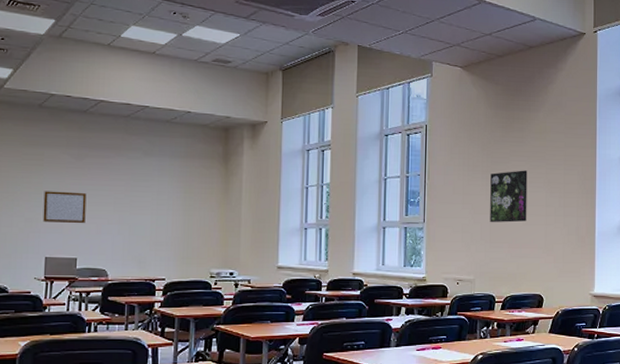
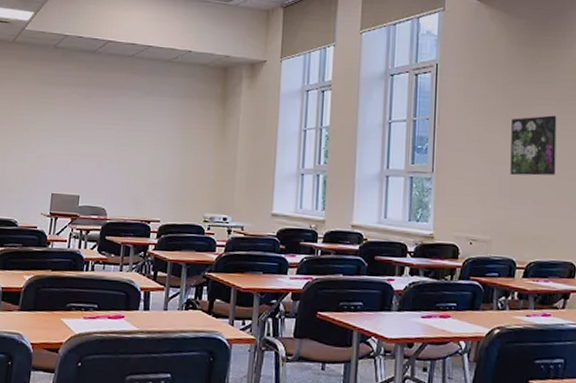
writing board: present [43,191,87,223] -> none [51,128,92,161]

